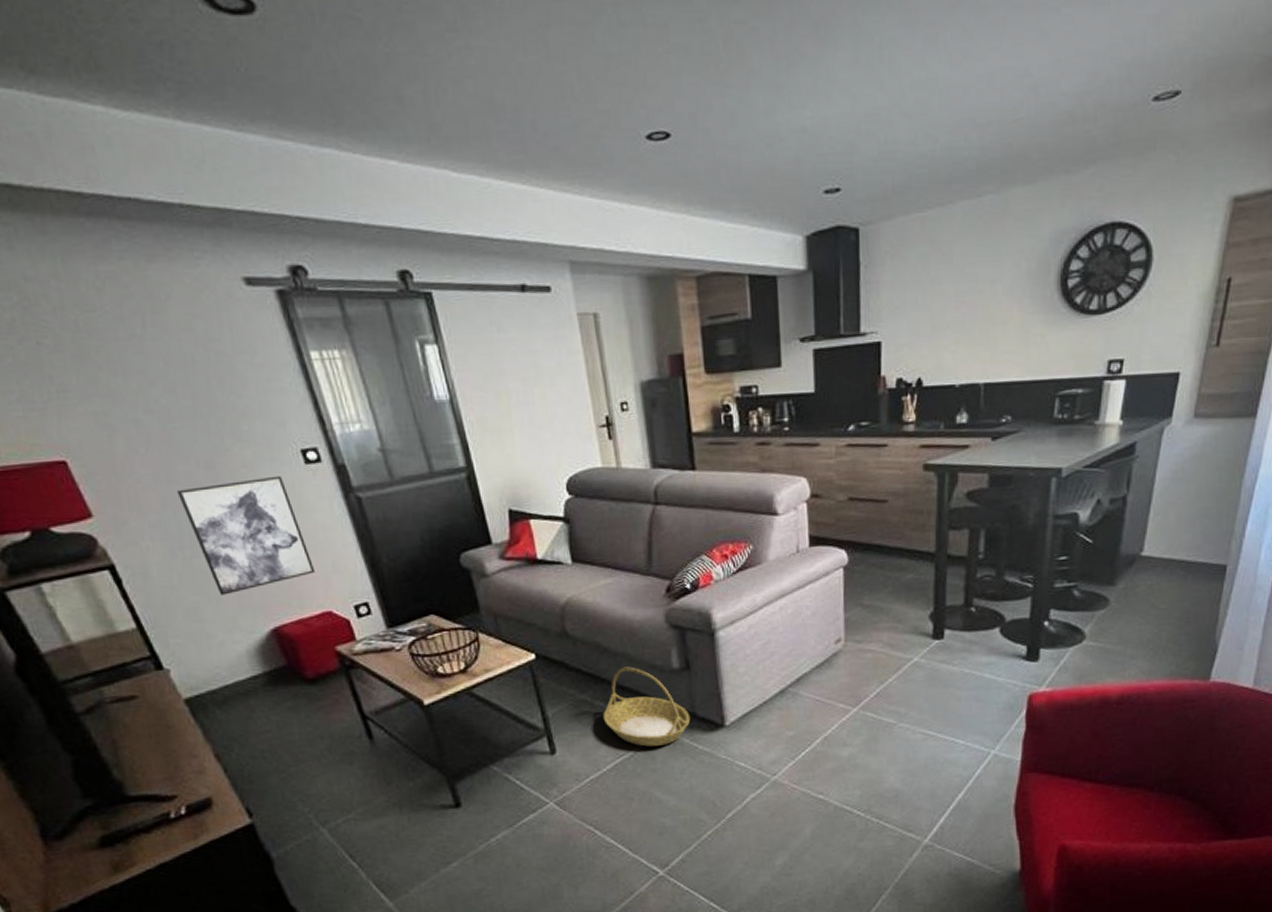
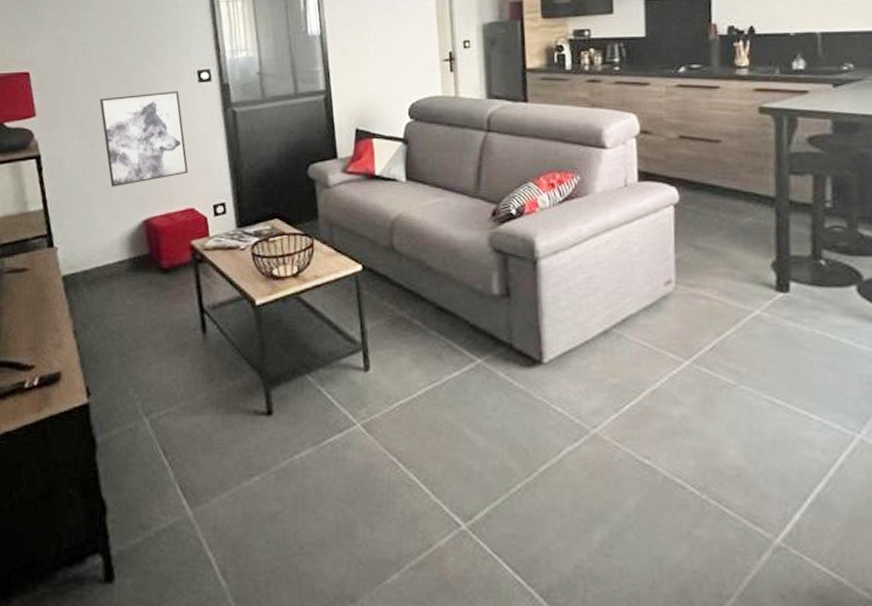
basket: present [602,666,691,747] -> none [419,287,507,376]

